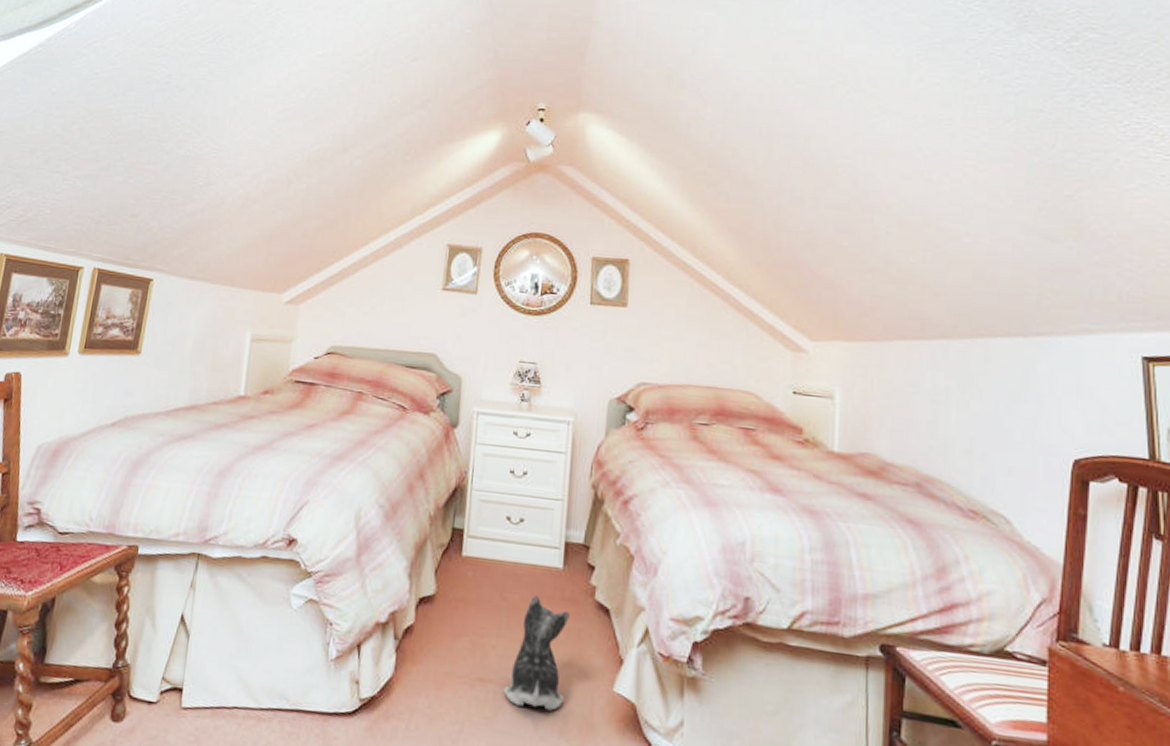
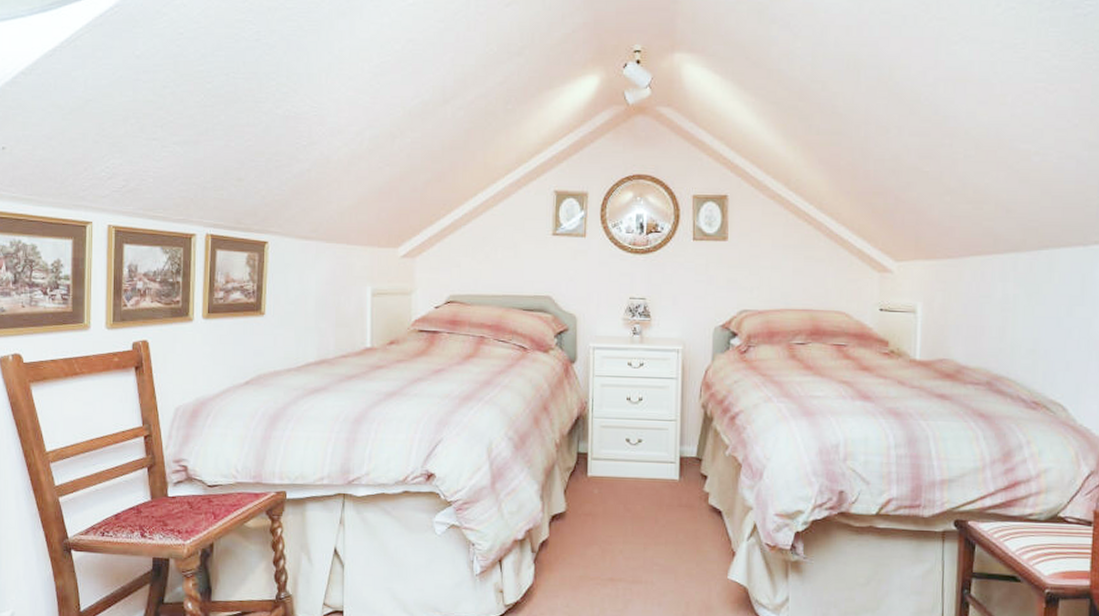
plush toy: present [503,595,570,711] -> none [632,505,687,599]

